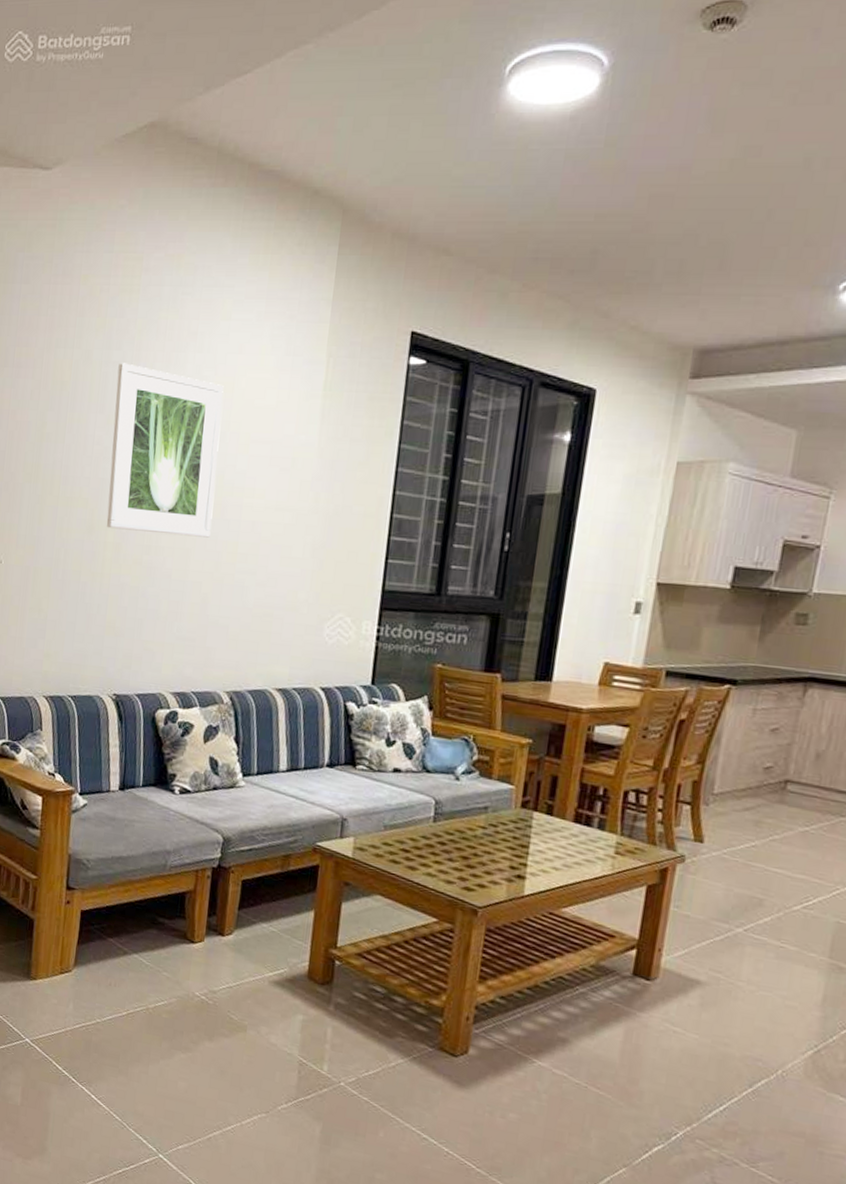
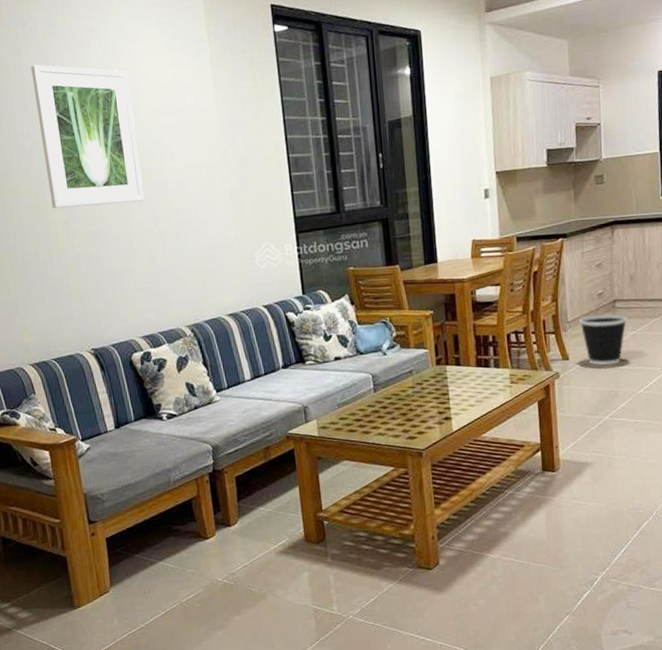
wastebasket: none [729,792,800,865] -> present [579,314,627,366]

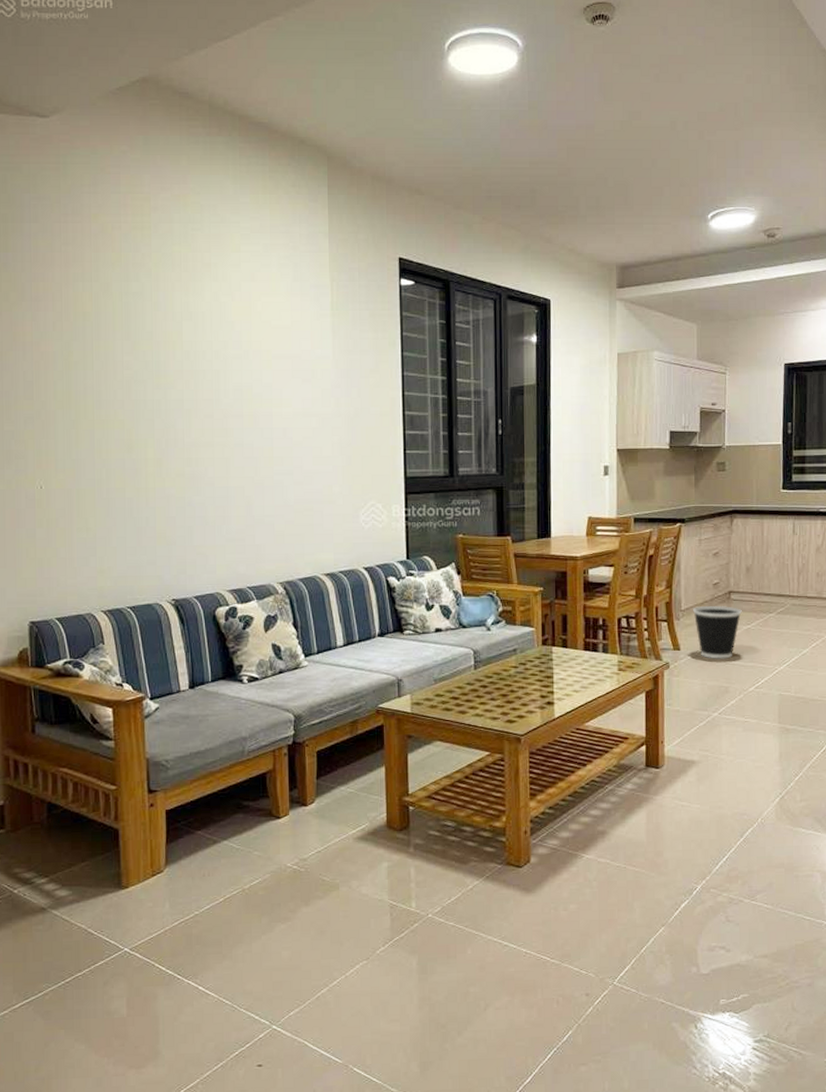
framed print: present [30,64,144,209] -> none [139,293,246,446]

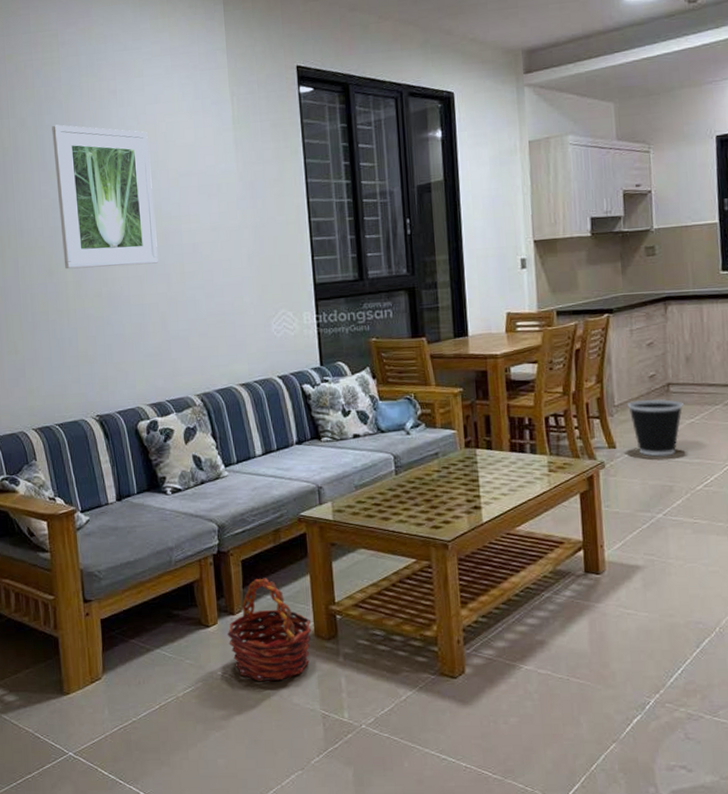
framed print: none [139,293,246,446] -> present [52,124,158,269]
basket: none [298,769,384,873] -> present [227,578,312,682]

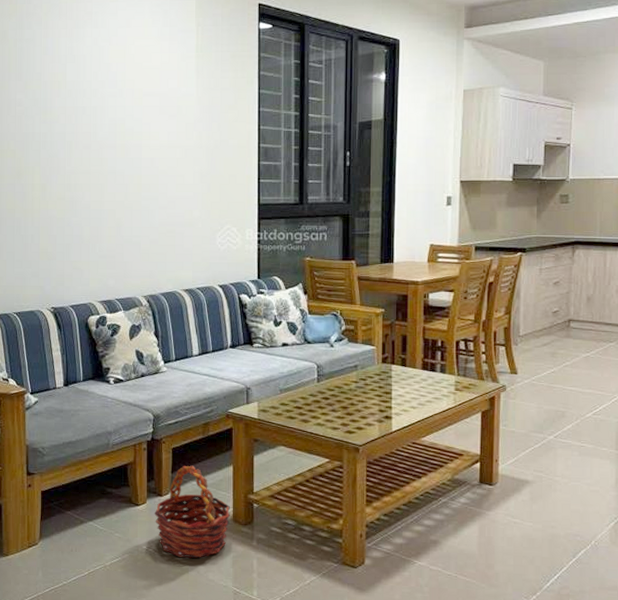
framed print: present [52,124,158,269] -> none [30,39,119,174]
wastebasket: present [628,399,684,457] -> none [531,333,581,385]

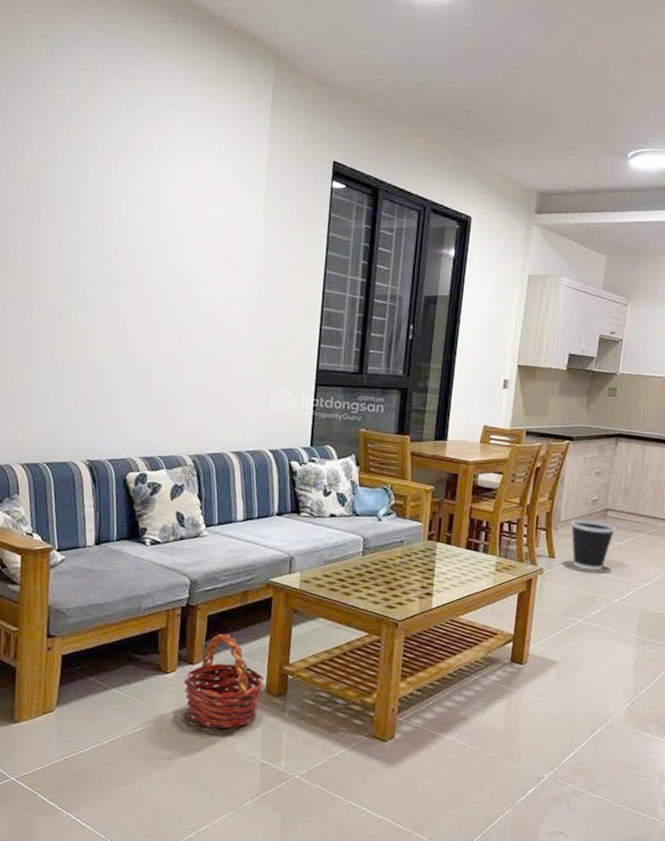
wastebasket: none [531,333,581,385] -> present [571,520,616,571]

